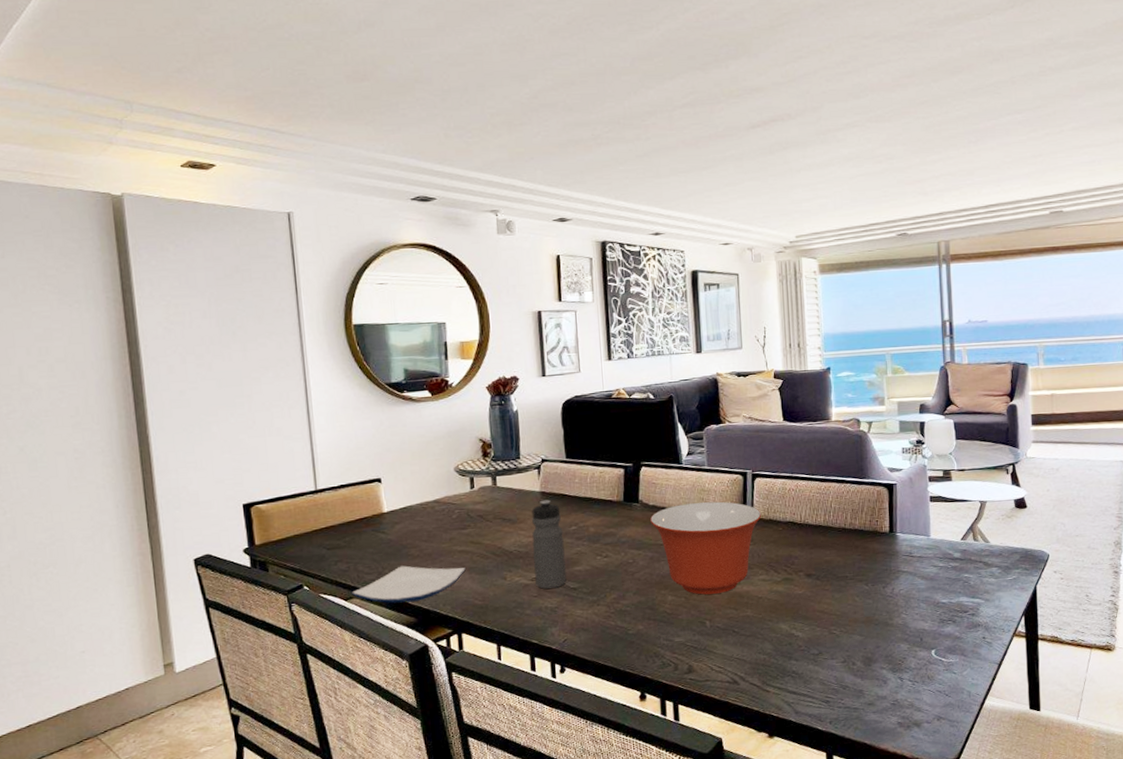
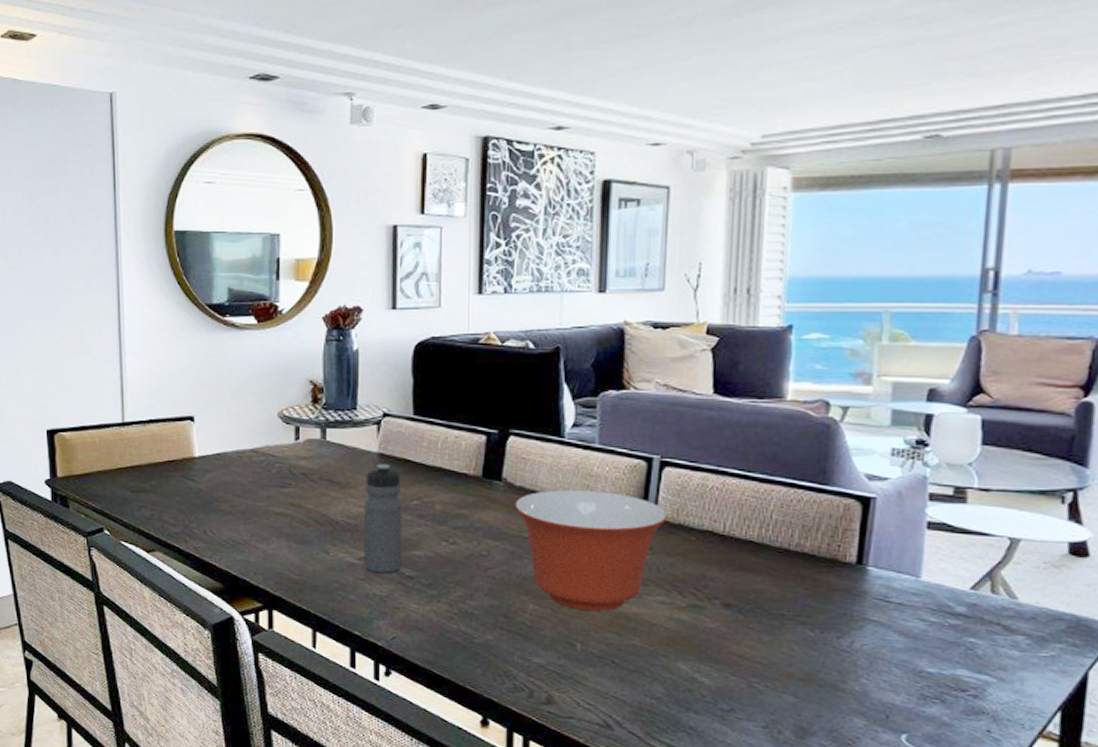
plate: present [352,565,466,604] -> none [155,521,282,565]

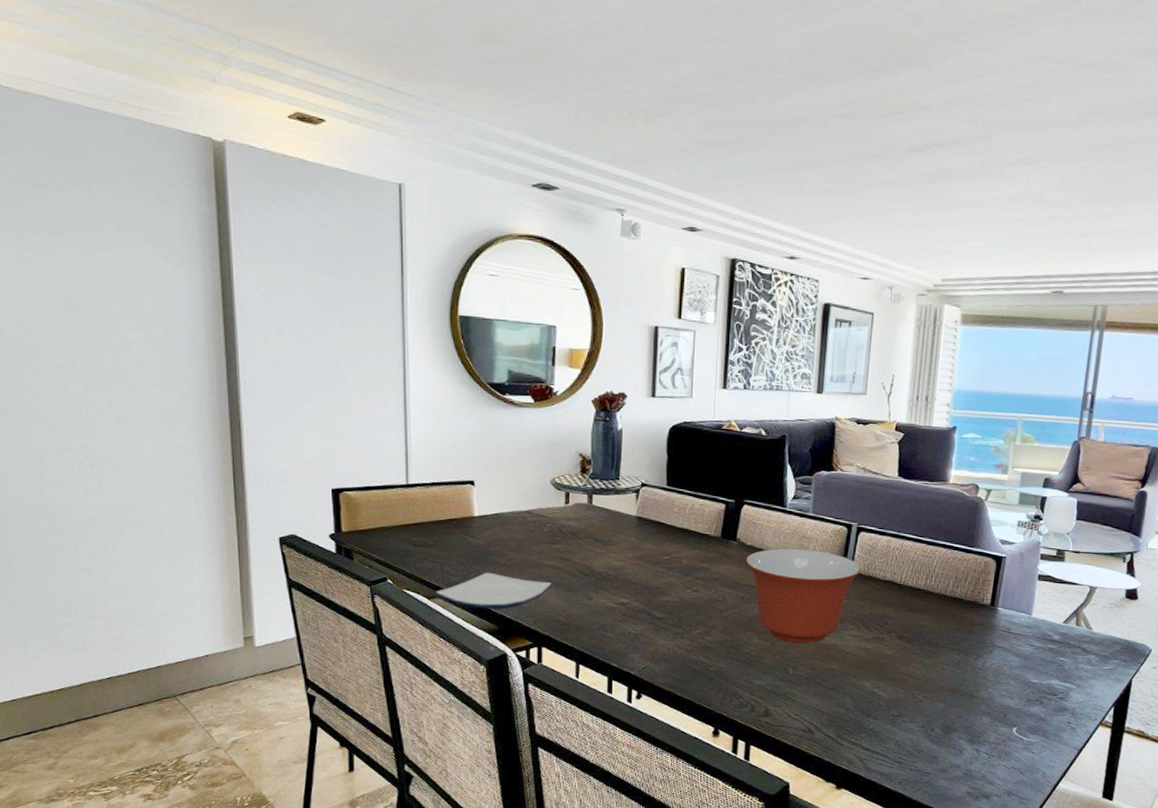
plate: none [155,521,282,565] -> present [435,572,552,610]
water bottle: present [364,463,402,574] -> none [621,525,655,616]

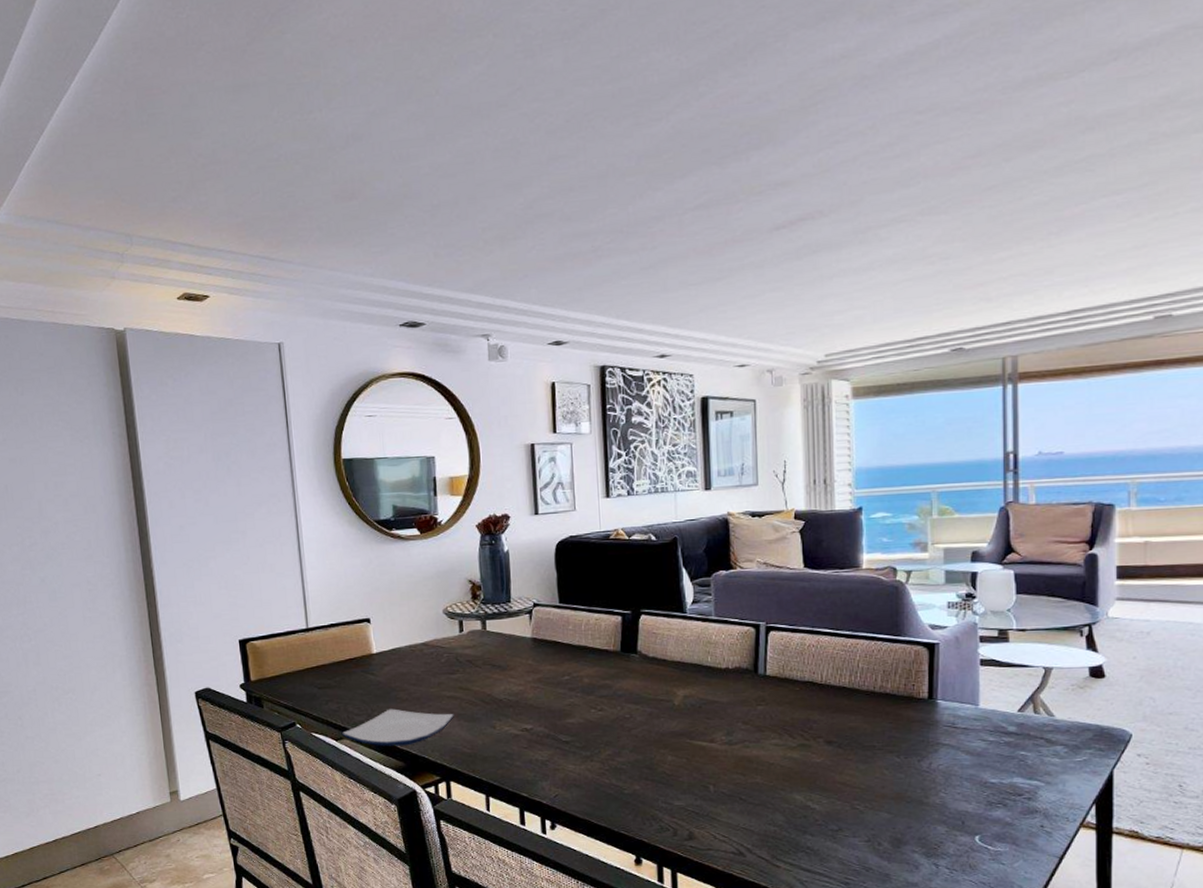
mixing bowl: present [746,548,862,644] -> none [650,655,776,758]

